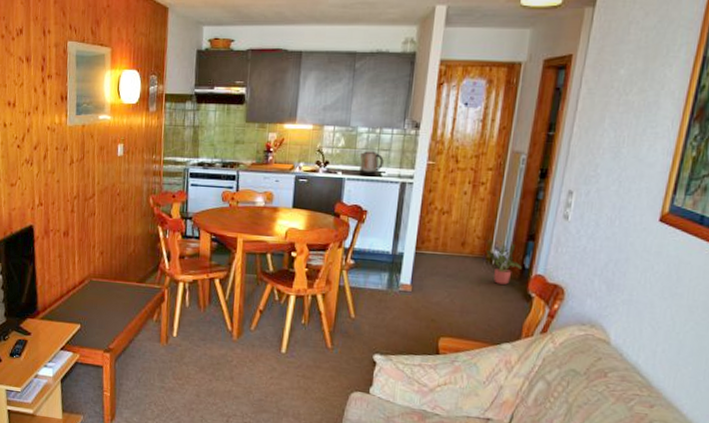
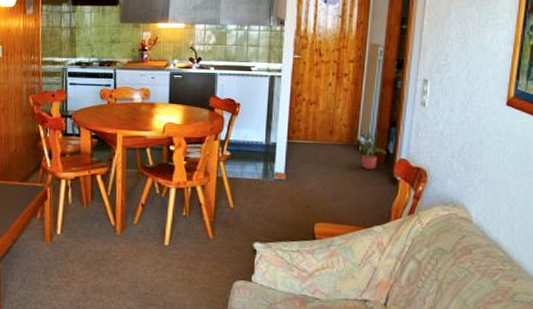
kettle: present [359,151,384,177] -> none [230,47,253,71]

